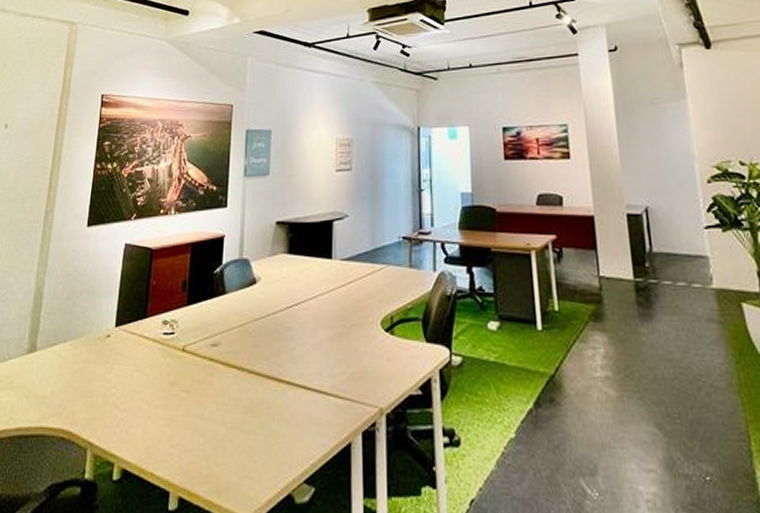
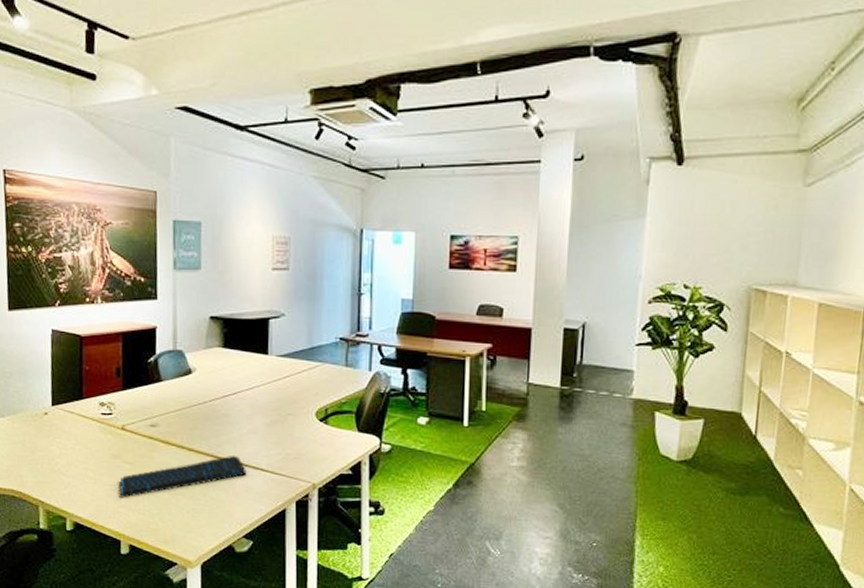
keyboard: none [173,376,309,435] -> present [119,455,247,498]

